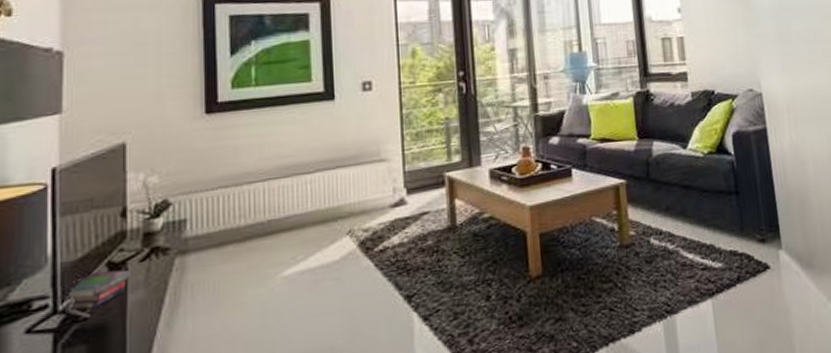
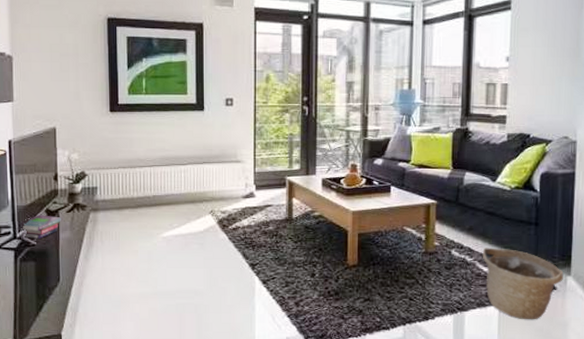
basket: none [684,227,775,313] -> present [482,248,564,319]

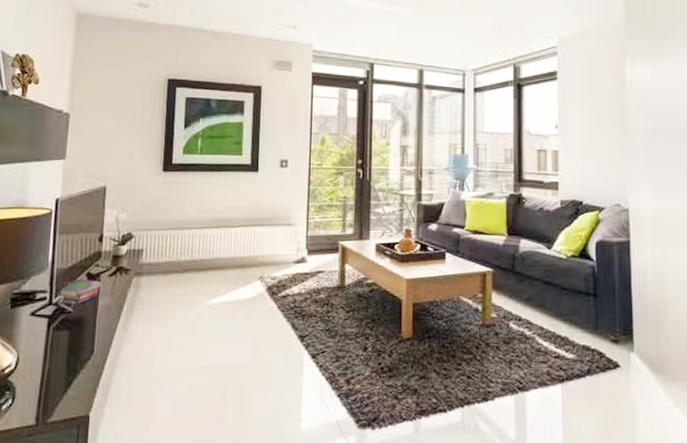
basket: present [482,248,564,319] -> none [541,320,627,401]

